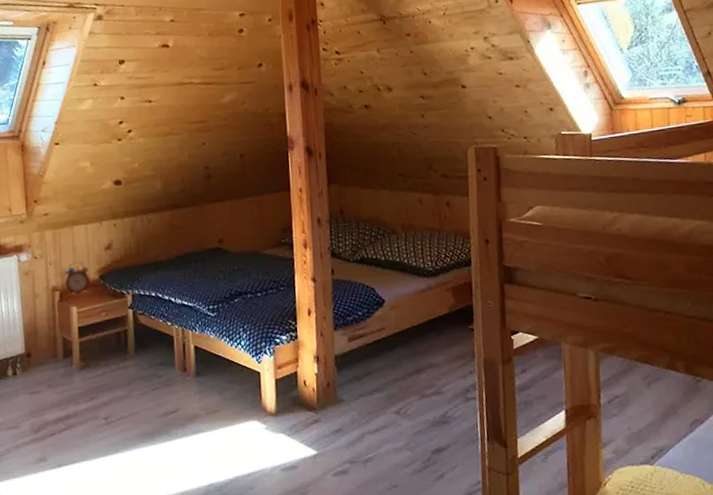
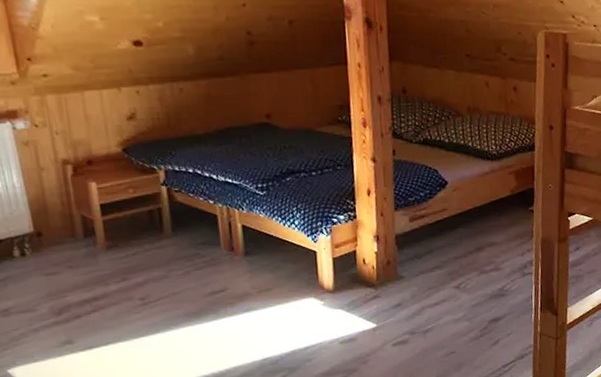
alarm clock: present [65,261,90,295] -> none [77,131,111,169]

